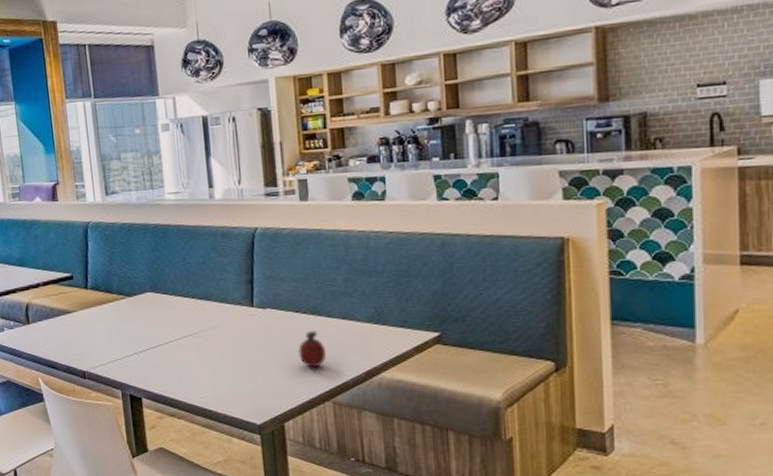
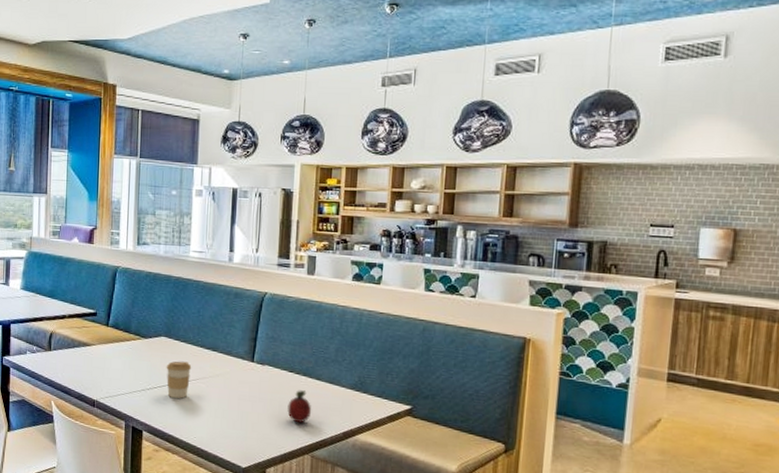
coffee cup: none [157,316,186,359] -> present [166,361,192,399]

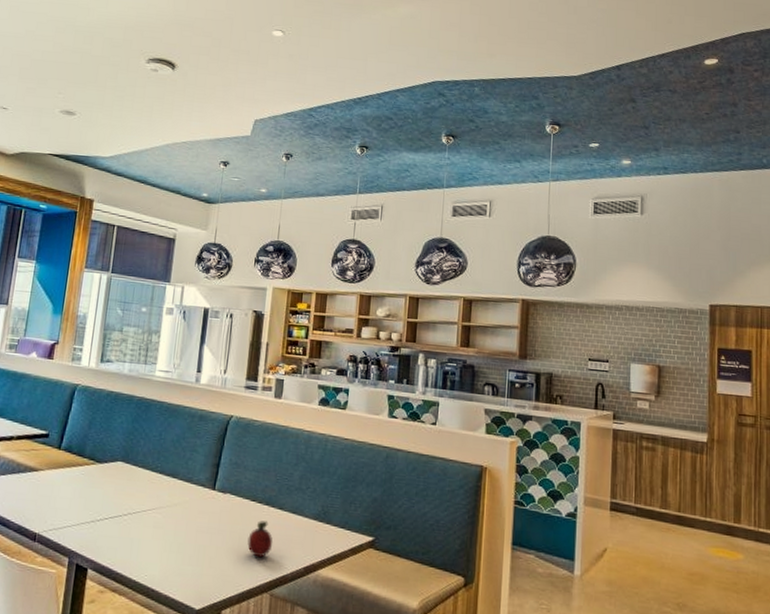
coffee cup: present [166,361,192,399] -> none [119,488,149,532]

